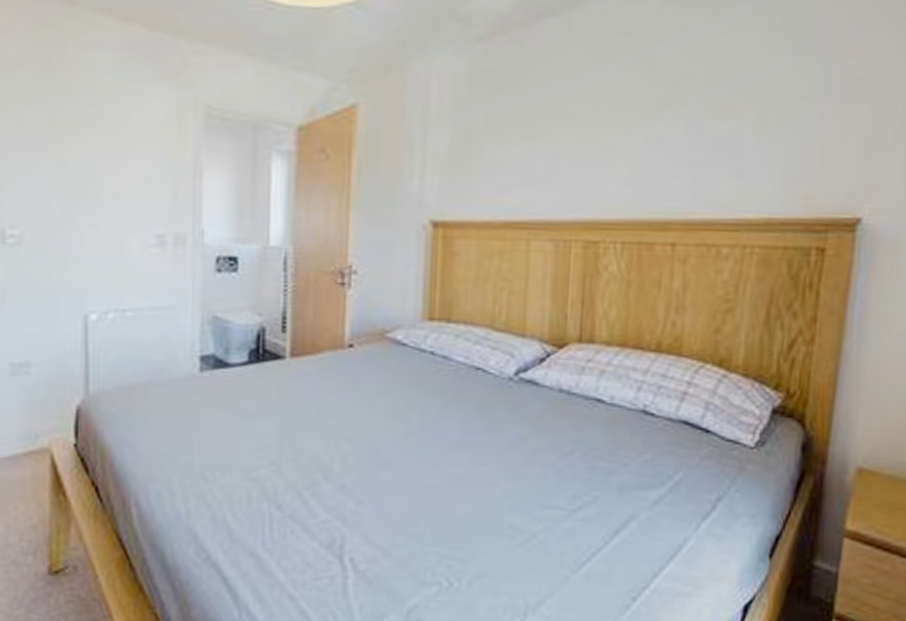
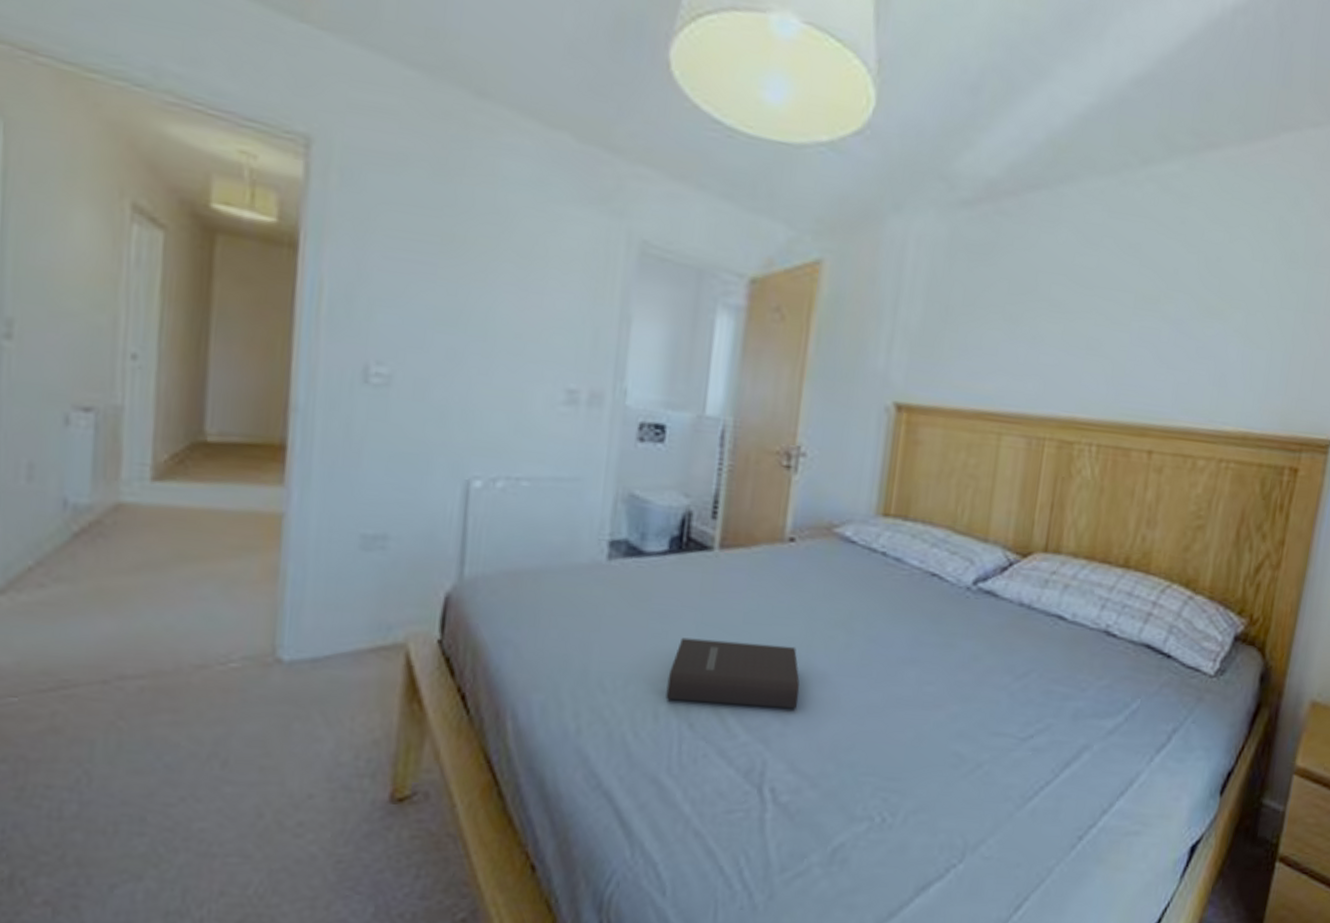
book: none [256,433,368,490] -> present [666,637,800,709]

